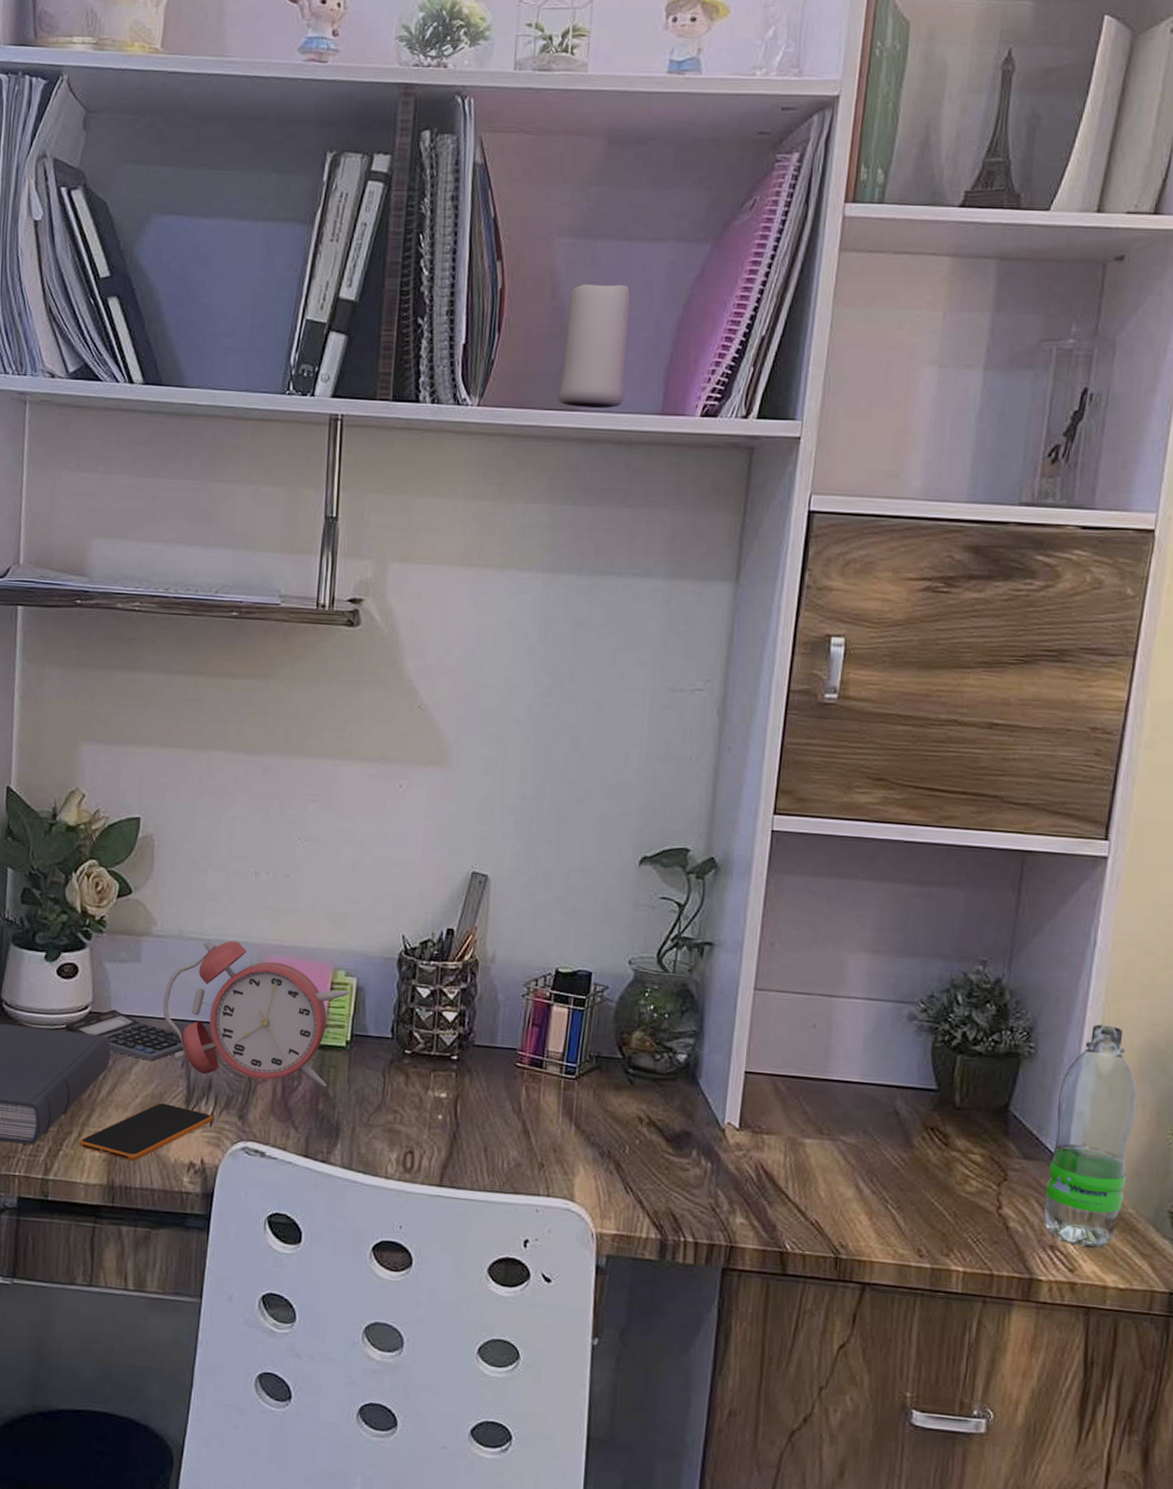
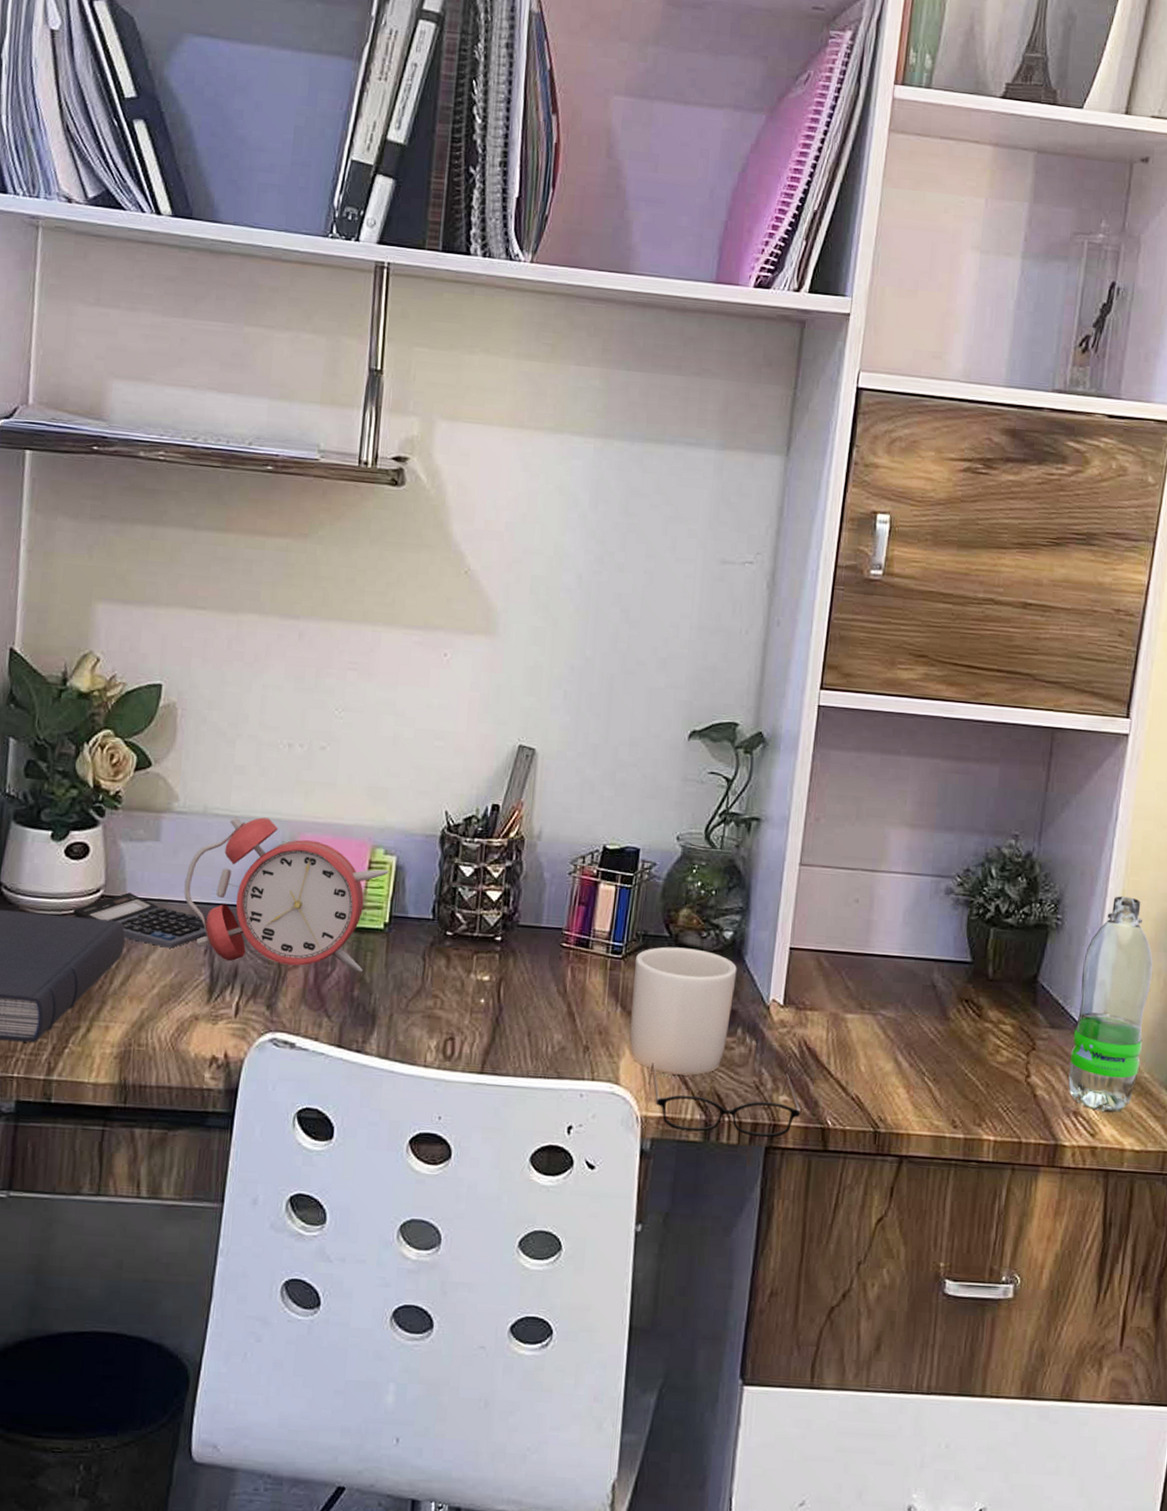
smartphone: present [79,1103,213,1161] -> none [87,993,239,1057]
candle: present [558,283,630,409] -> none [612,144,686,273]
mug: none [584,1068,691,1196] -> present [629,946,737,1076]
eyeglasses: none [602,1181,759,1259] -> present [647,1062,802,1138]

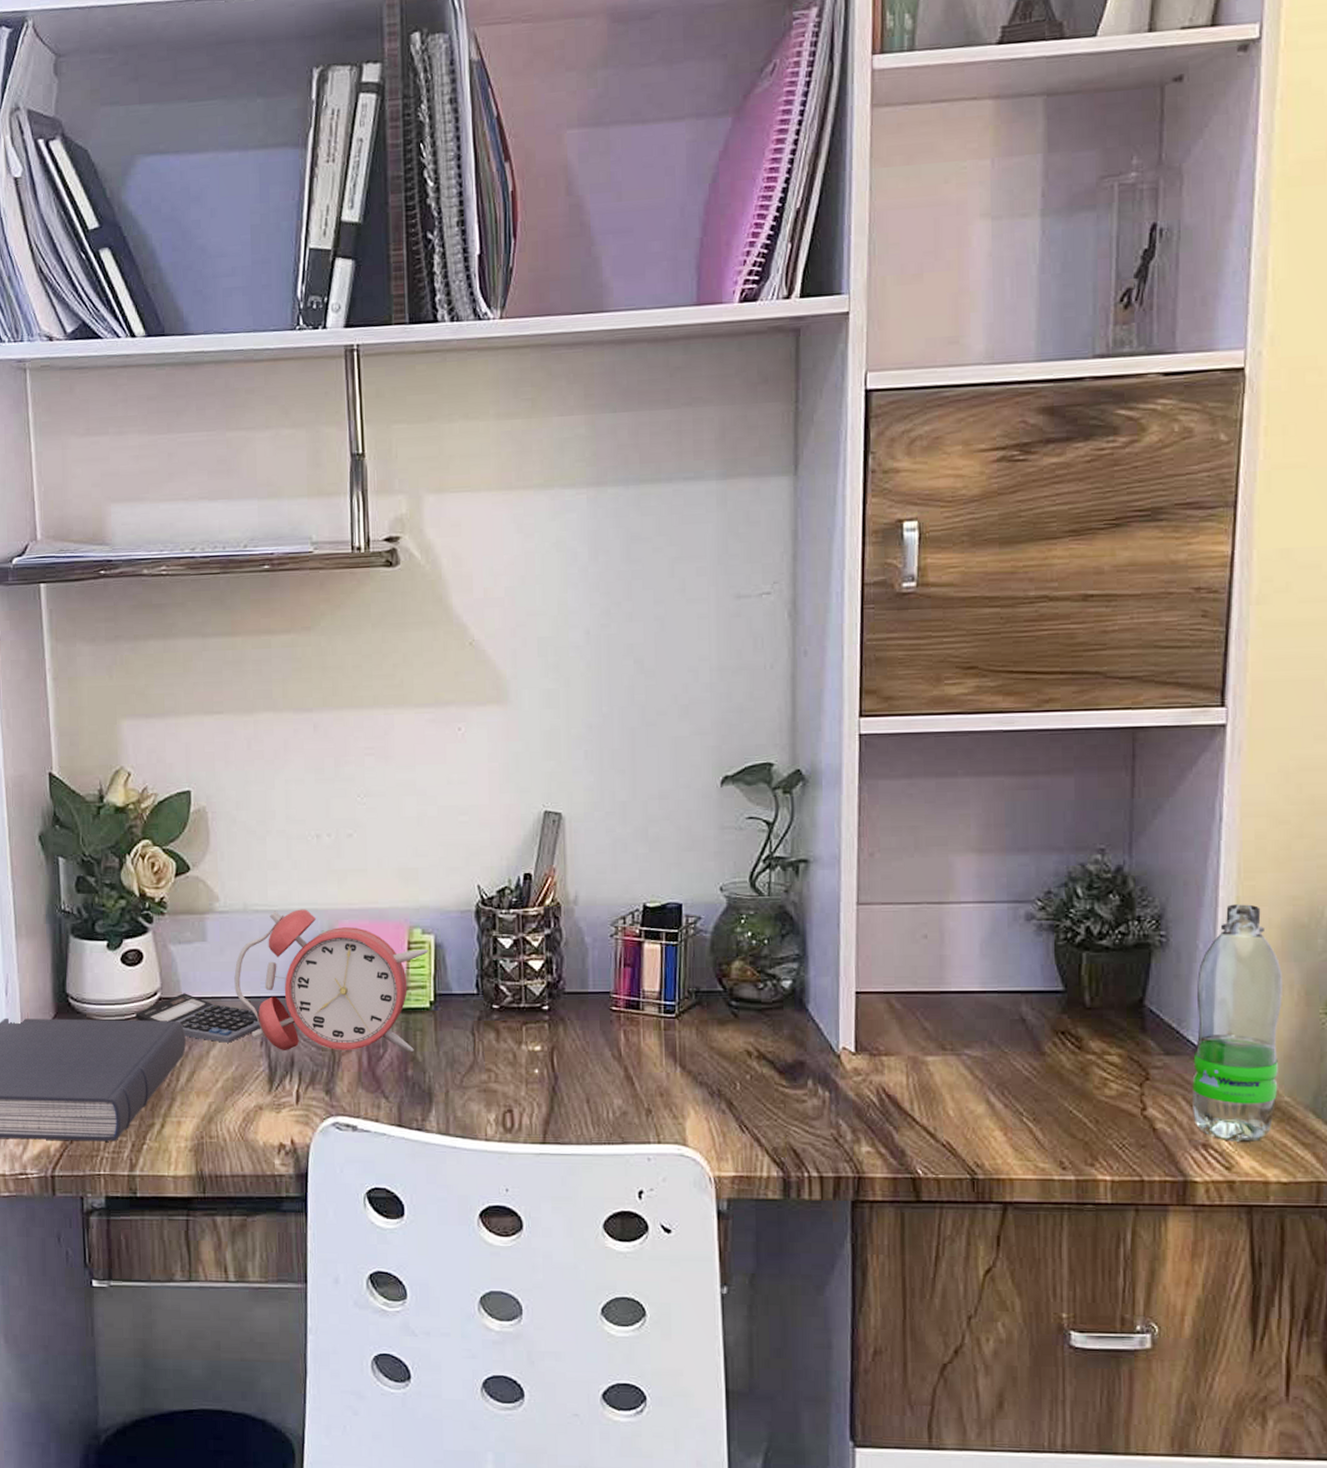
mug: present [629,946,737,1076] -> none [689,1001,801,1132]
eyeglasses: present [647,1062,802,1138] -> none [717,1121,888,1192]

